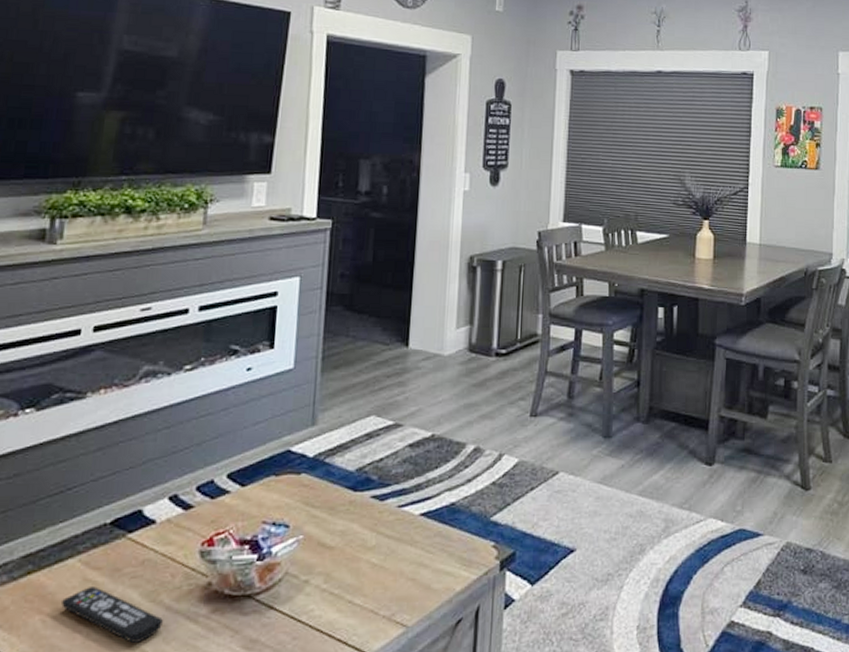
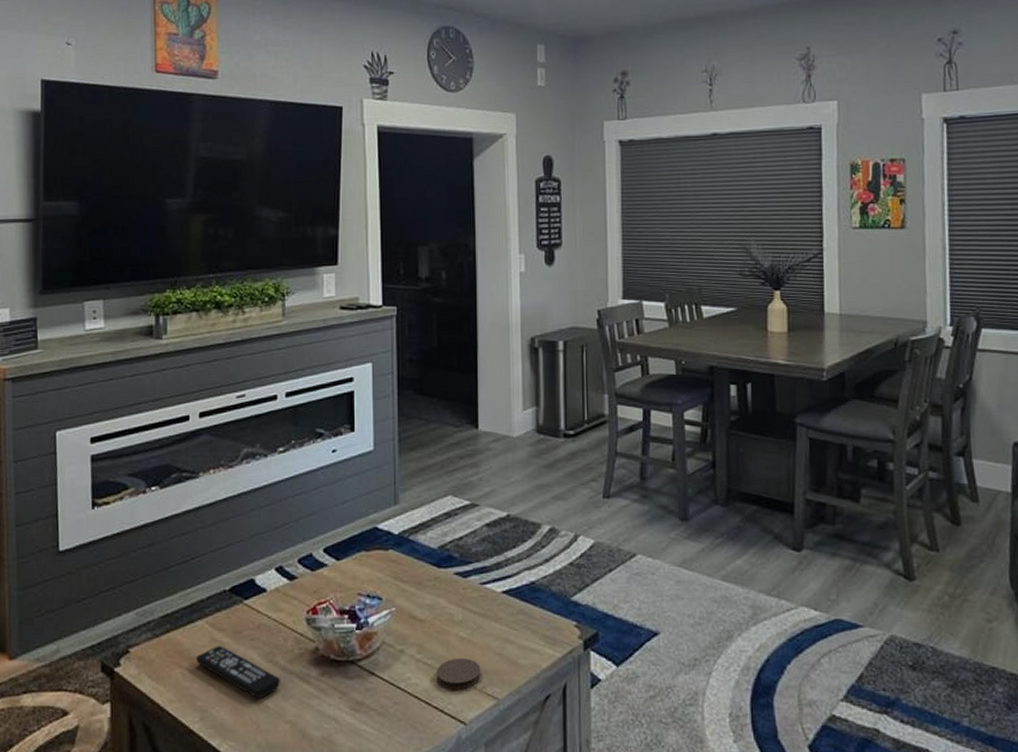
coaster: none [342,585,392,620] -> present [436,657,481,690]

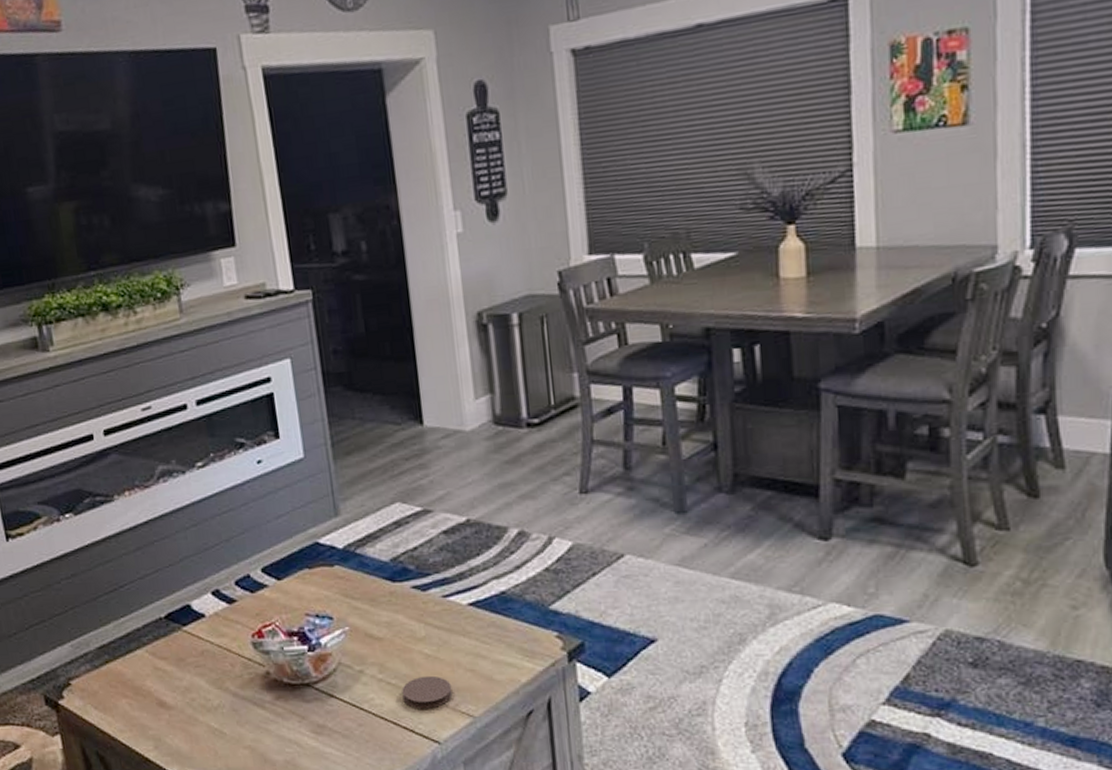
remote control: present [196,646,280,699] -> none [141,674,233,726]

